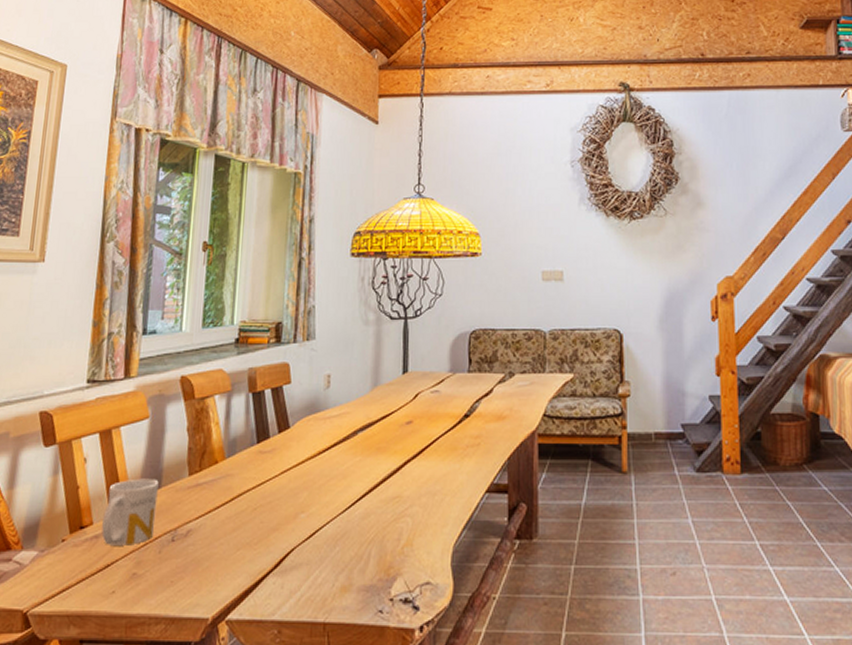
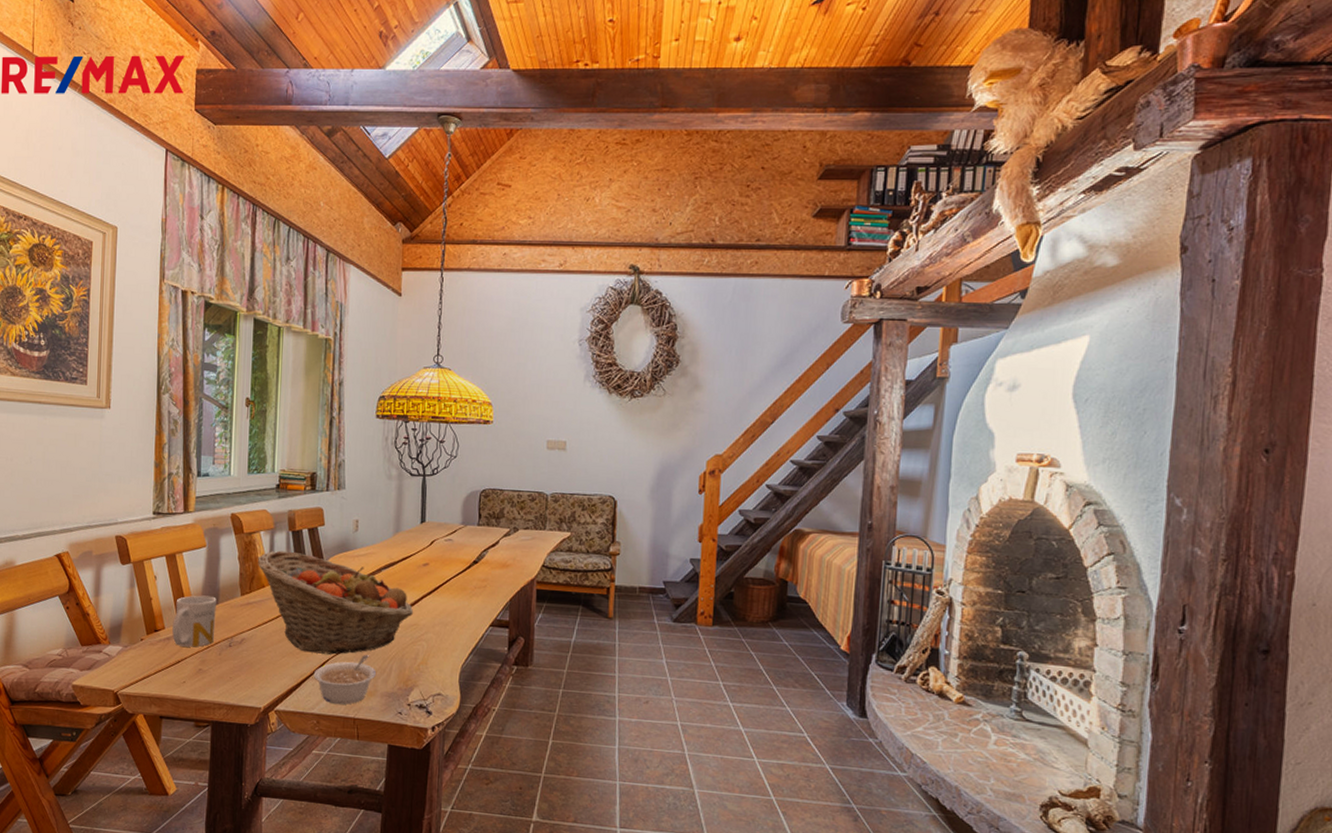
fruit basket: none [209,417,395,542] -> present [257,550,413,655]
legume: none [274,539,351,606] -> present [313,655,376,705]

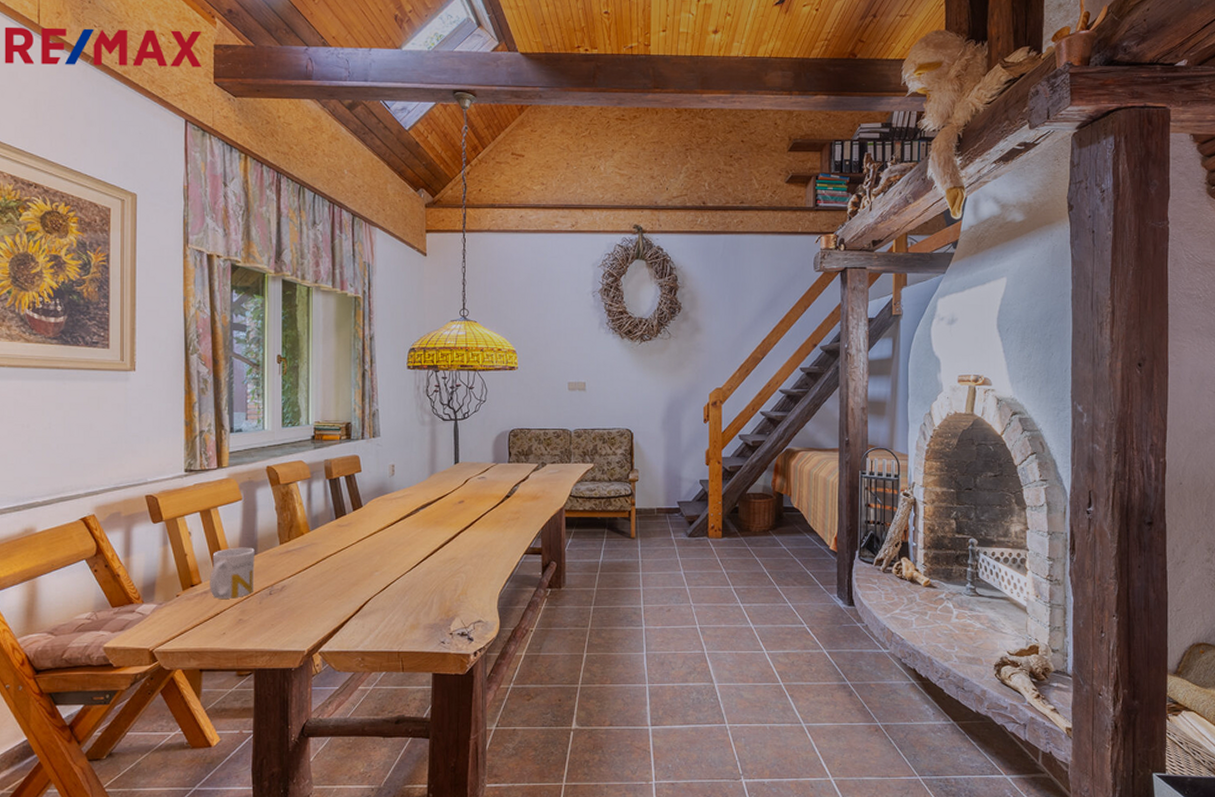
fruit basket: present [257,550,413,655] -> none [295,498,451,593]
legume: present [313,655,376,705] -> none [356,591,417,640]

